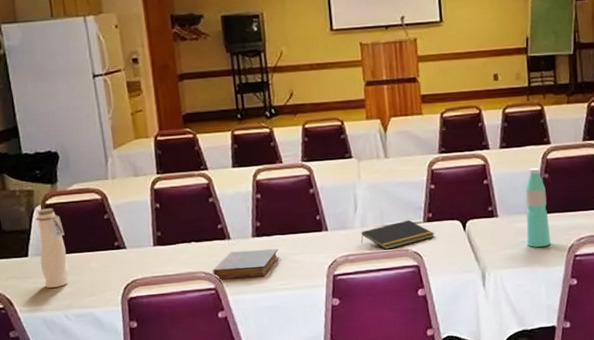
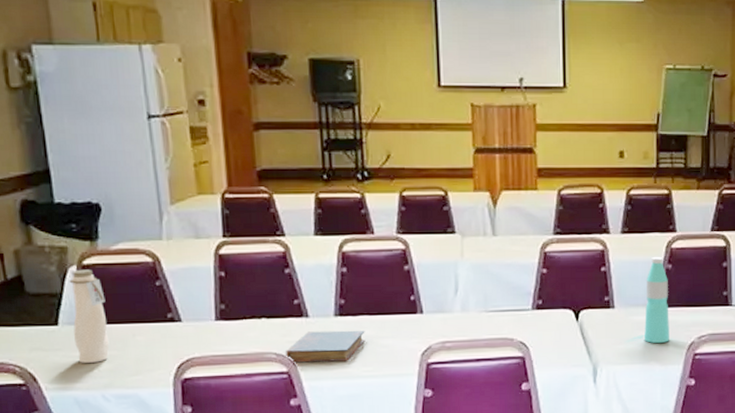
notepad: present [361,219,434,250] -> none [460,306,543,338]

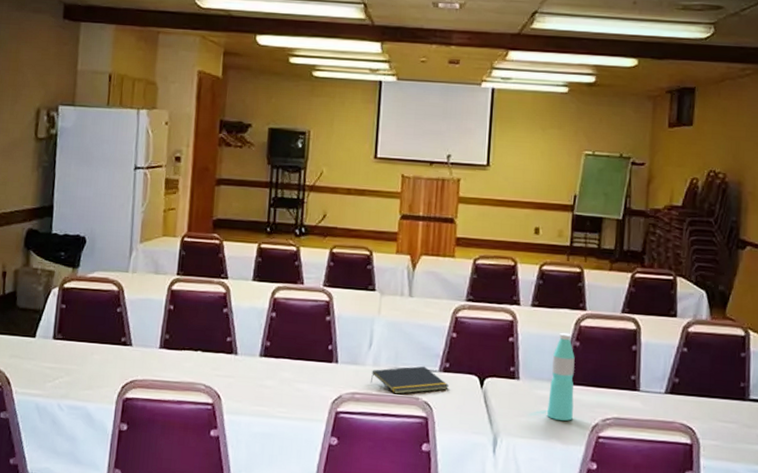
water bottle: present [69,269,110,363] -> none [45,291,76,374]
book: present [286,330,366,363] -> none [213,368,284,400]
notepad: none [460,306,543,338] -> present [370,366,449,395]

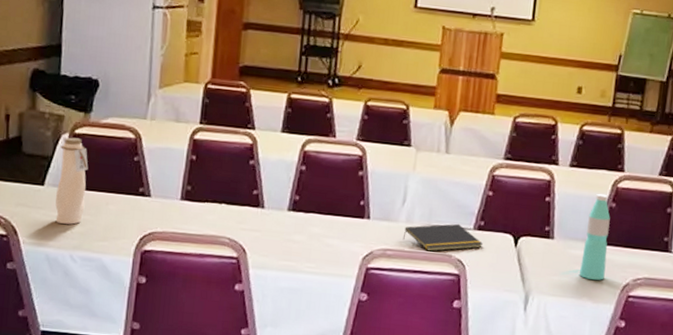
water bottle: none [45,291,76,374] -> present [55,137,89,225]

